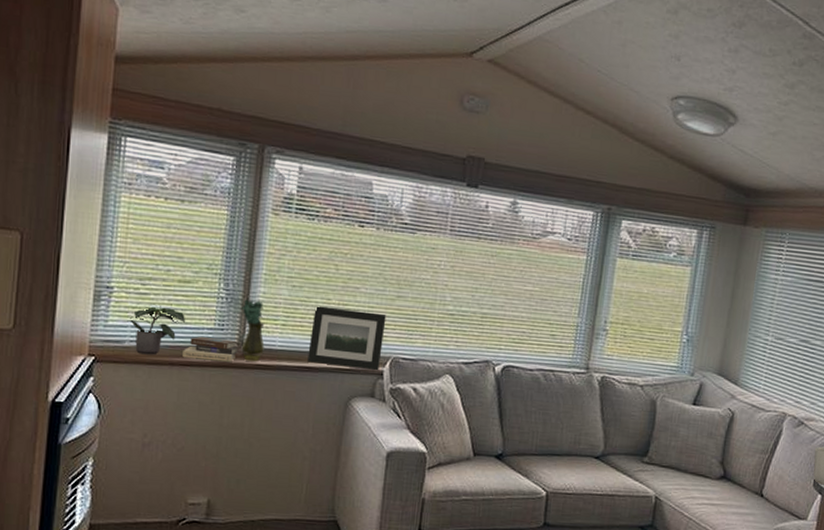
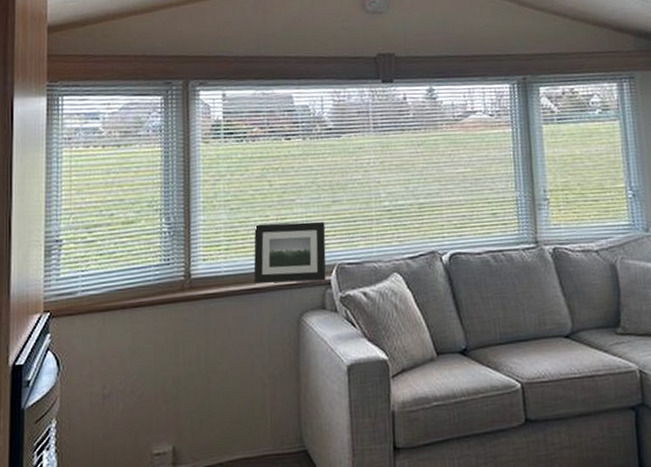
potted plant: present [128,306,185,356] -> none [79,250,132,303]
books: present [182,336,239,362] -> none [133,273,186,300]
vase: present [240,297,265,362] -> none [183,227,211,292]

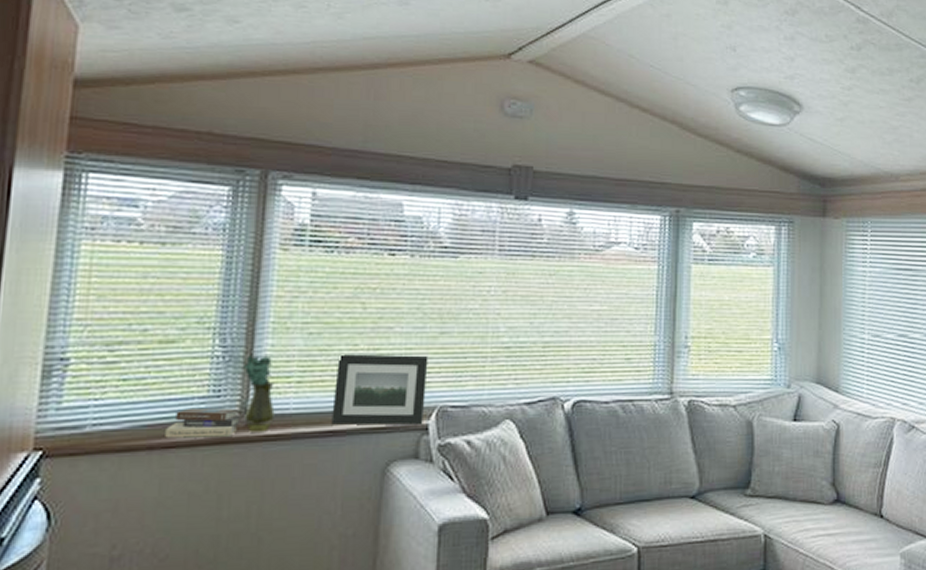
books: none [133,273,186,300] -> present [165,407,241,438]
vase: none [183,227,211,292] -> present [242,352,275,432]

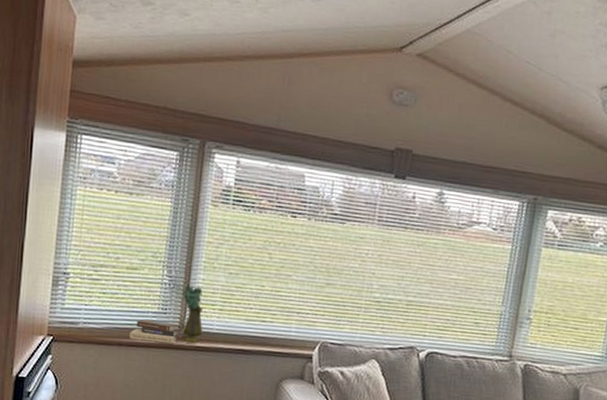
picture frame: present [331,354,428,426] -> none [242,292,316,355]

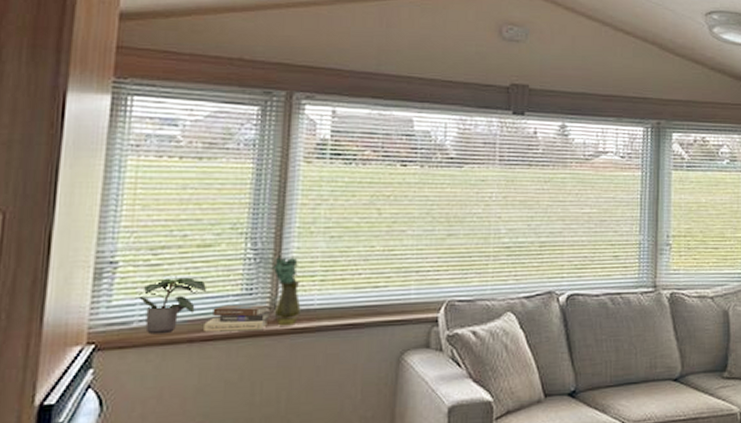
potted plant: none [82,291,132,336] -> present [137,276,206,335]

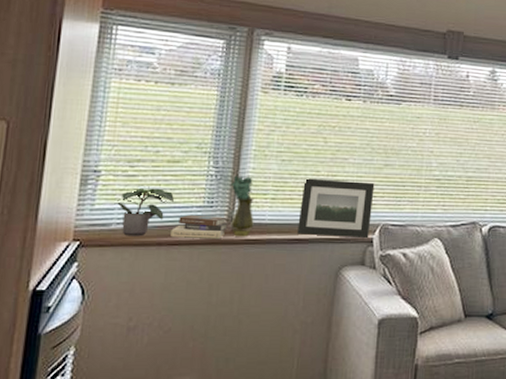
picture frame: none [351,254,437,319] -> present [297,178,375,239]

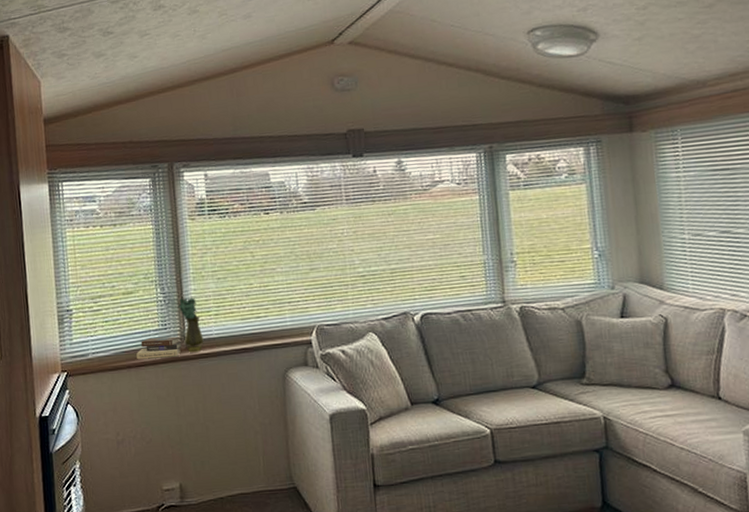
potted plant: present [116,186,174,237] -> none [88,318,134,363]
picture frame: present [297,178,375,239] -> none [240,287,307,344]

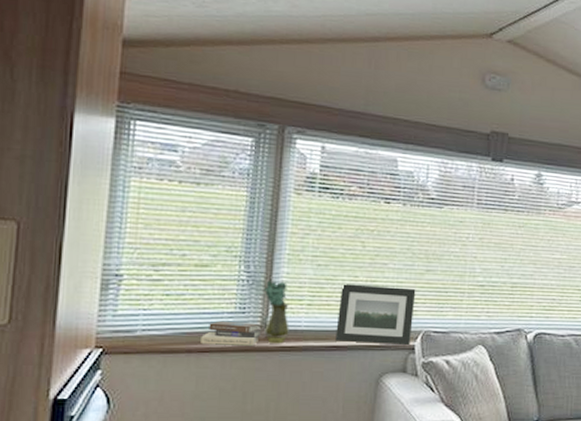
picture frame: none [240,287,307,344] -> present [335,284,416,346]

